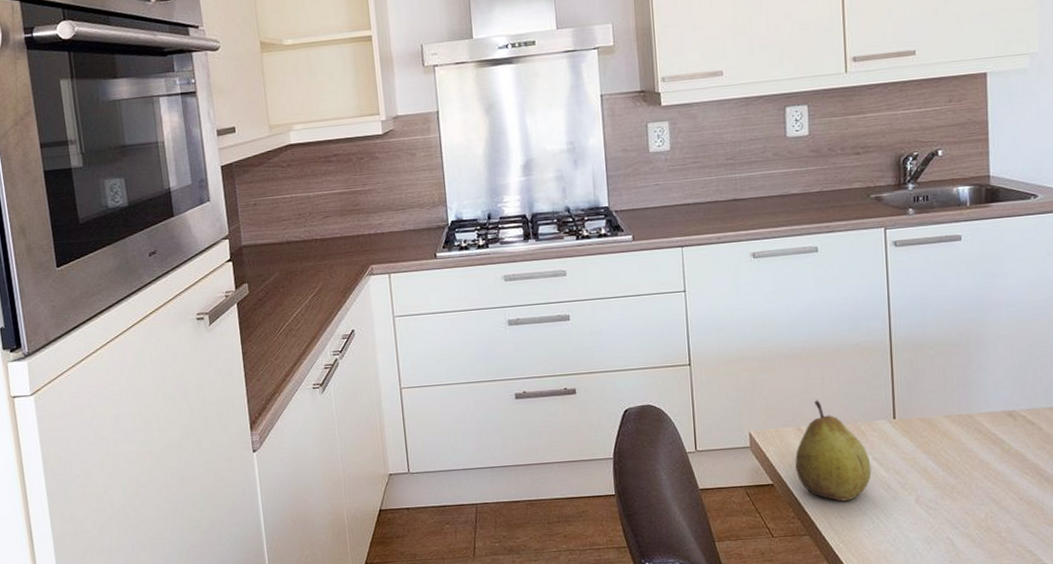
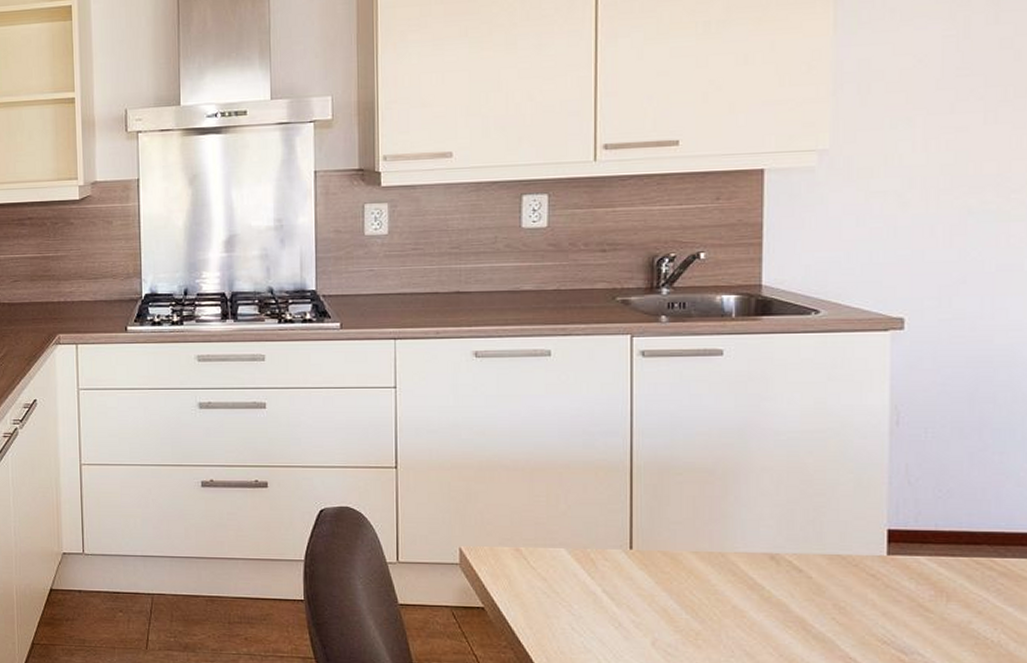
fruit: present [795,400,872,502] -> none [511,519,600,636]

